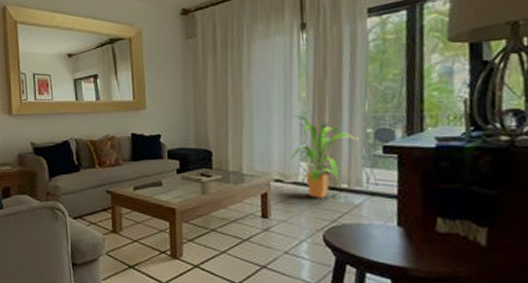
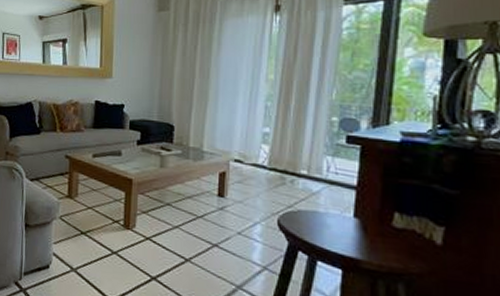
house plant: present [292,115,360,198] -> none [254,97,325,182]

